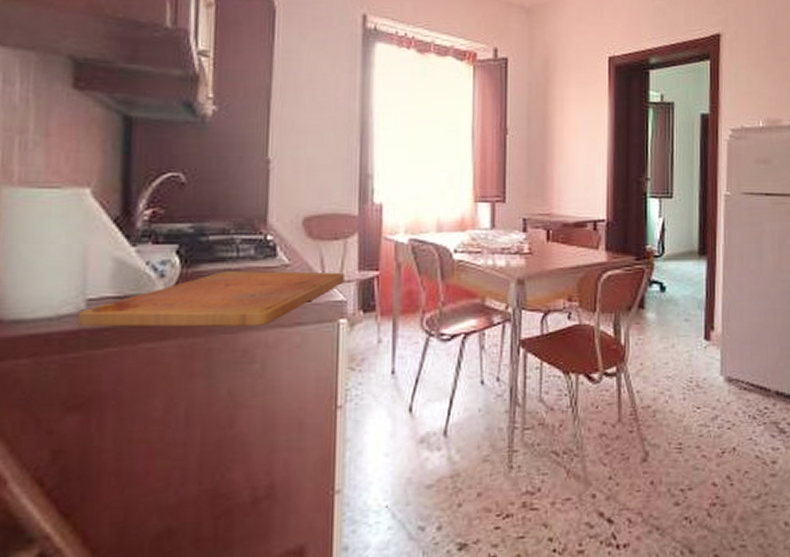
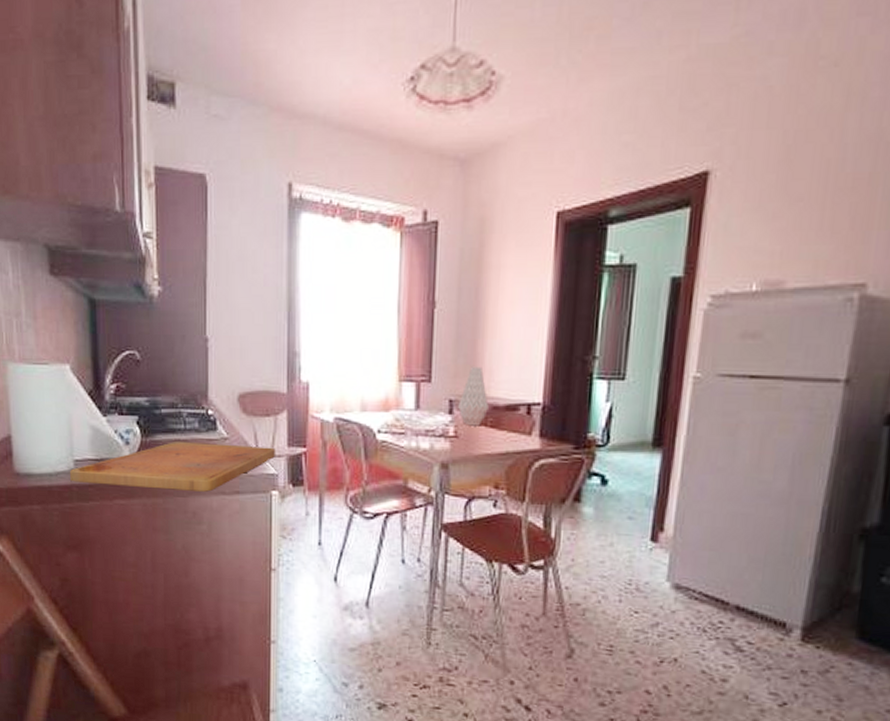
vase: none [531,187,559,243] -> present [458,366,489,426]

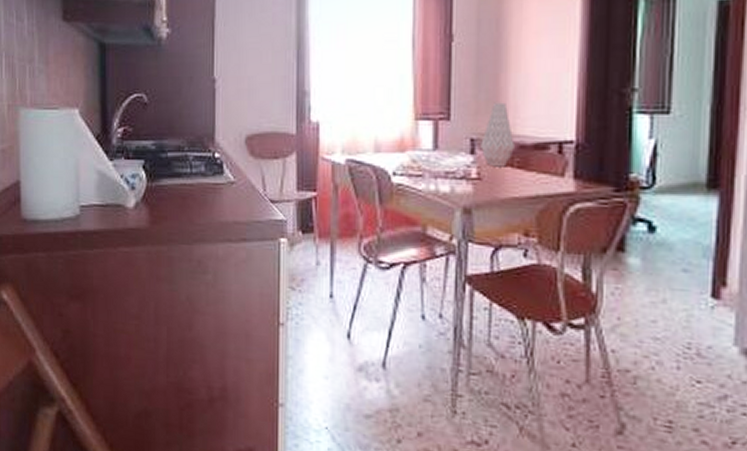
cutting board: present [70,442,275,493] -> none [76,186,284,240]

